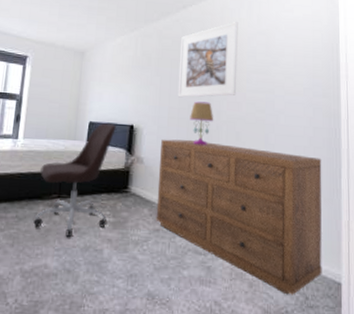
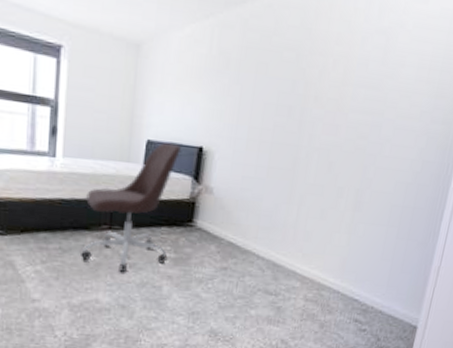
dresser: present [156,139,322,295] -> none [224,166,425,336]
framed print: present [177,22,238,98] -> none [261,12,353,116]
table lamp: present [190,101,214,145] -> none [274,120,304,176]

